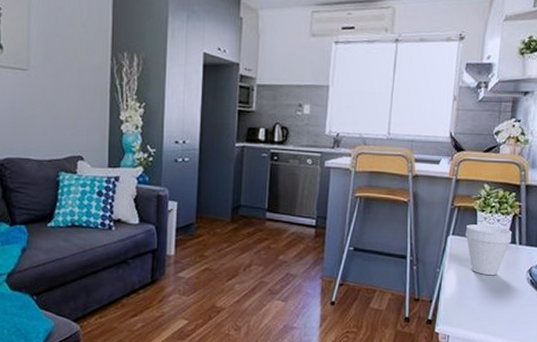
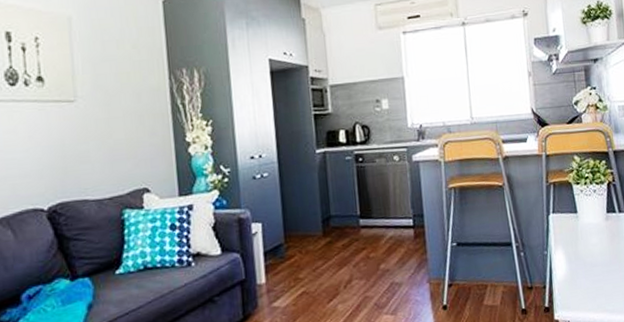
cup: present [465,224,513,276] -> none [565,197,612,250]

